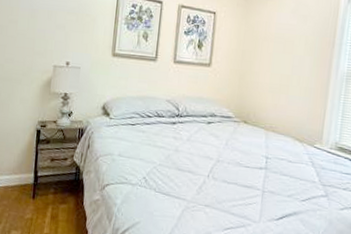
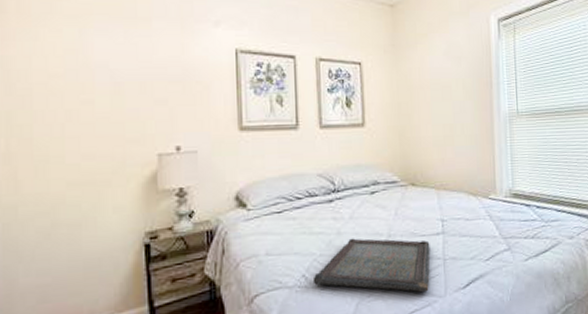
serving tray: none [150,156,253,215] -> present [312,238,430,293]

